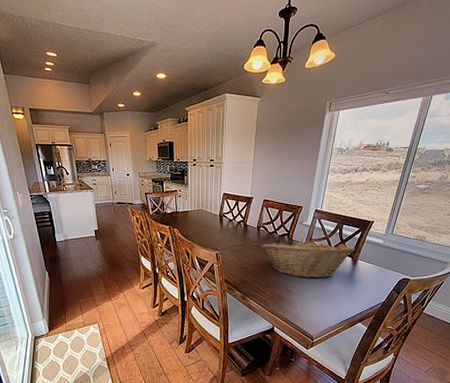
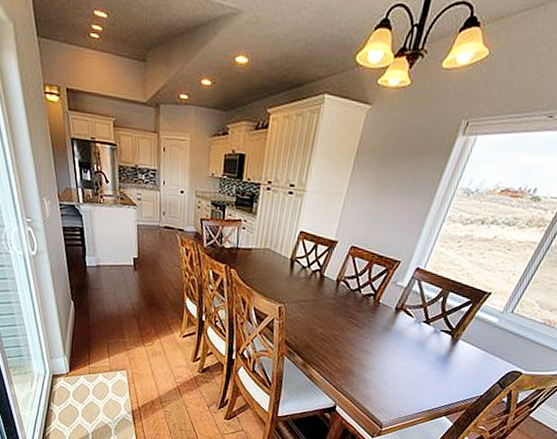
fruit basket: present [261,238,355,279] -> none [337,301,459,356]

